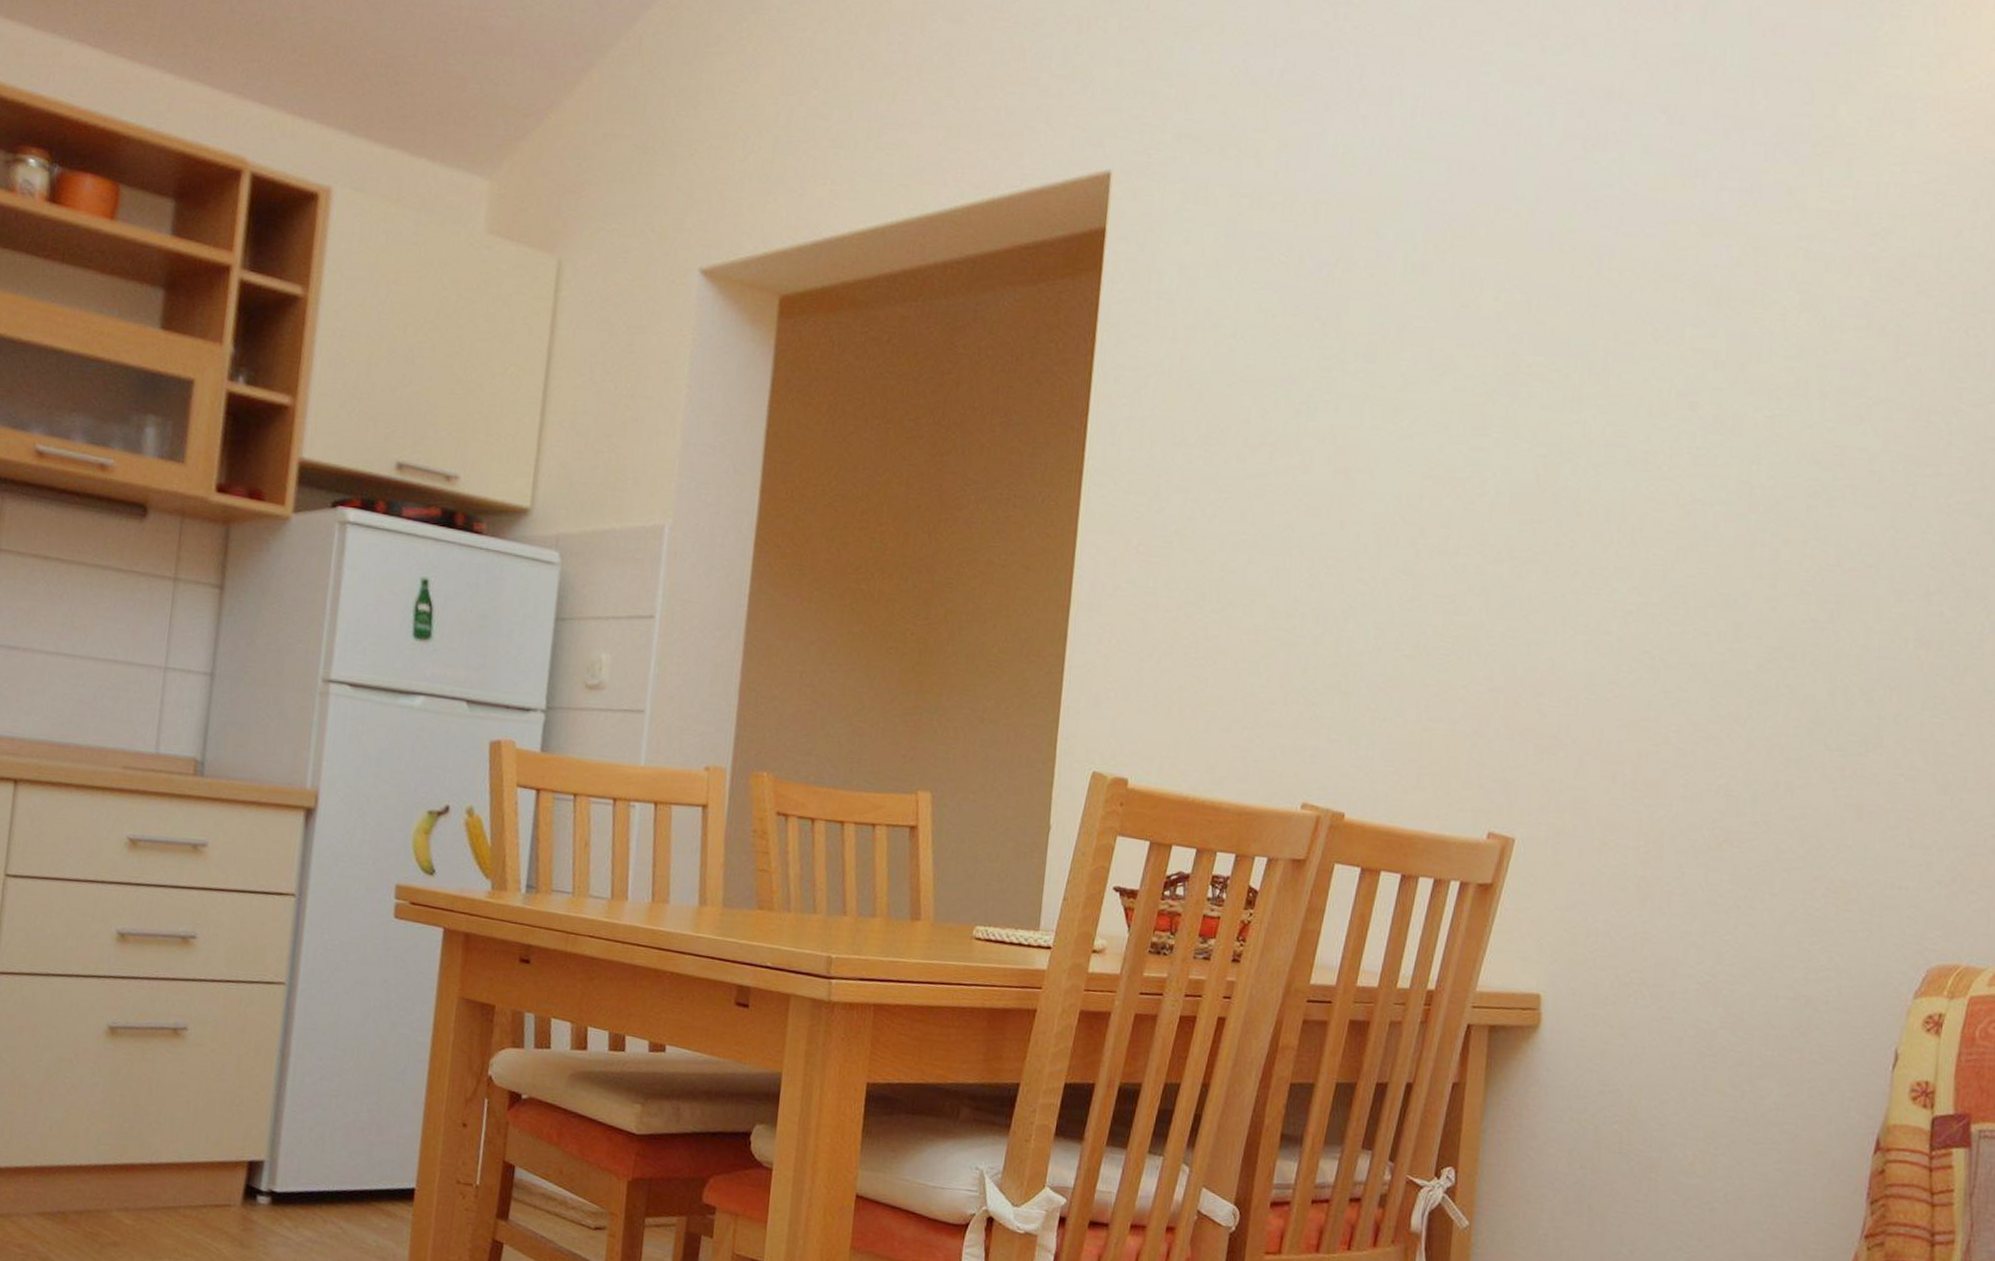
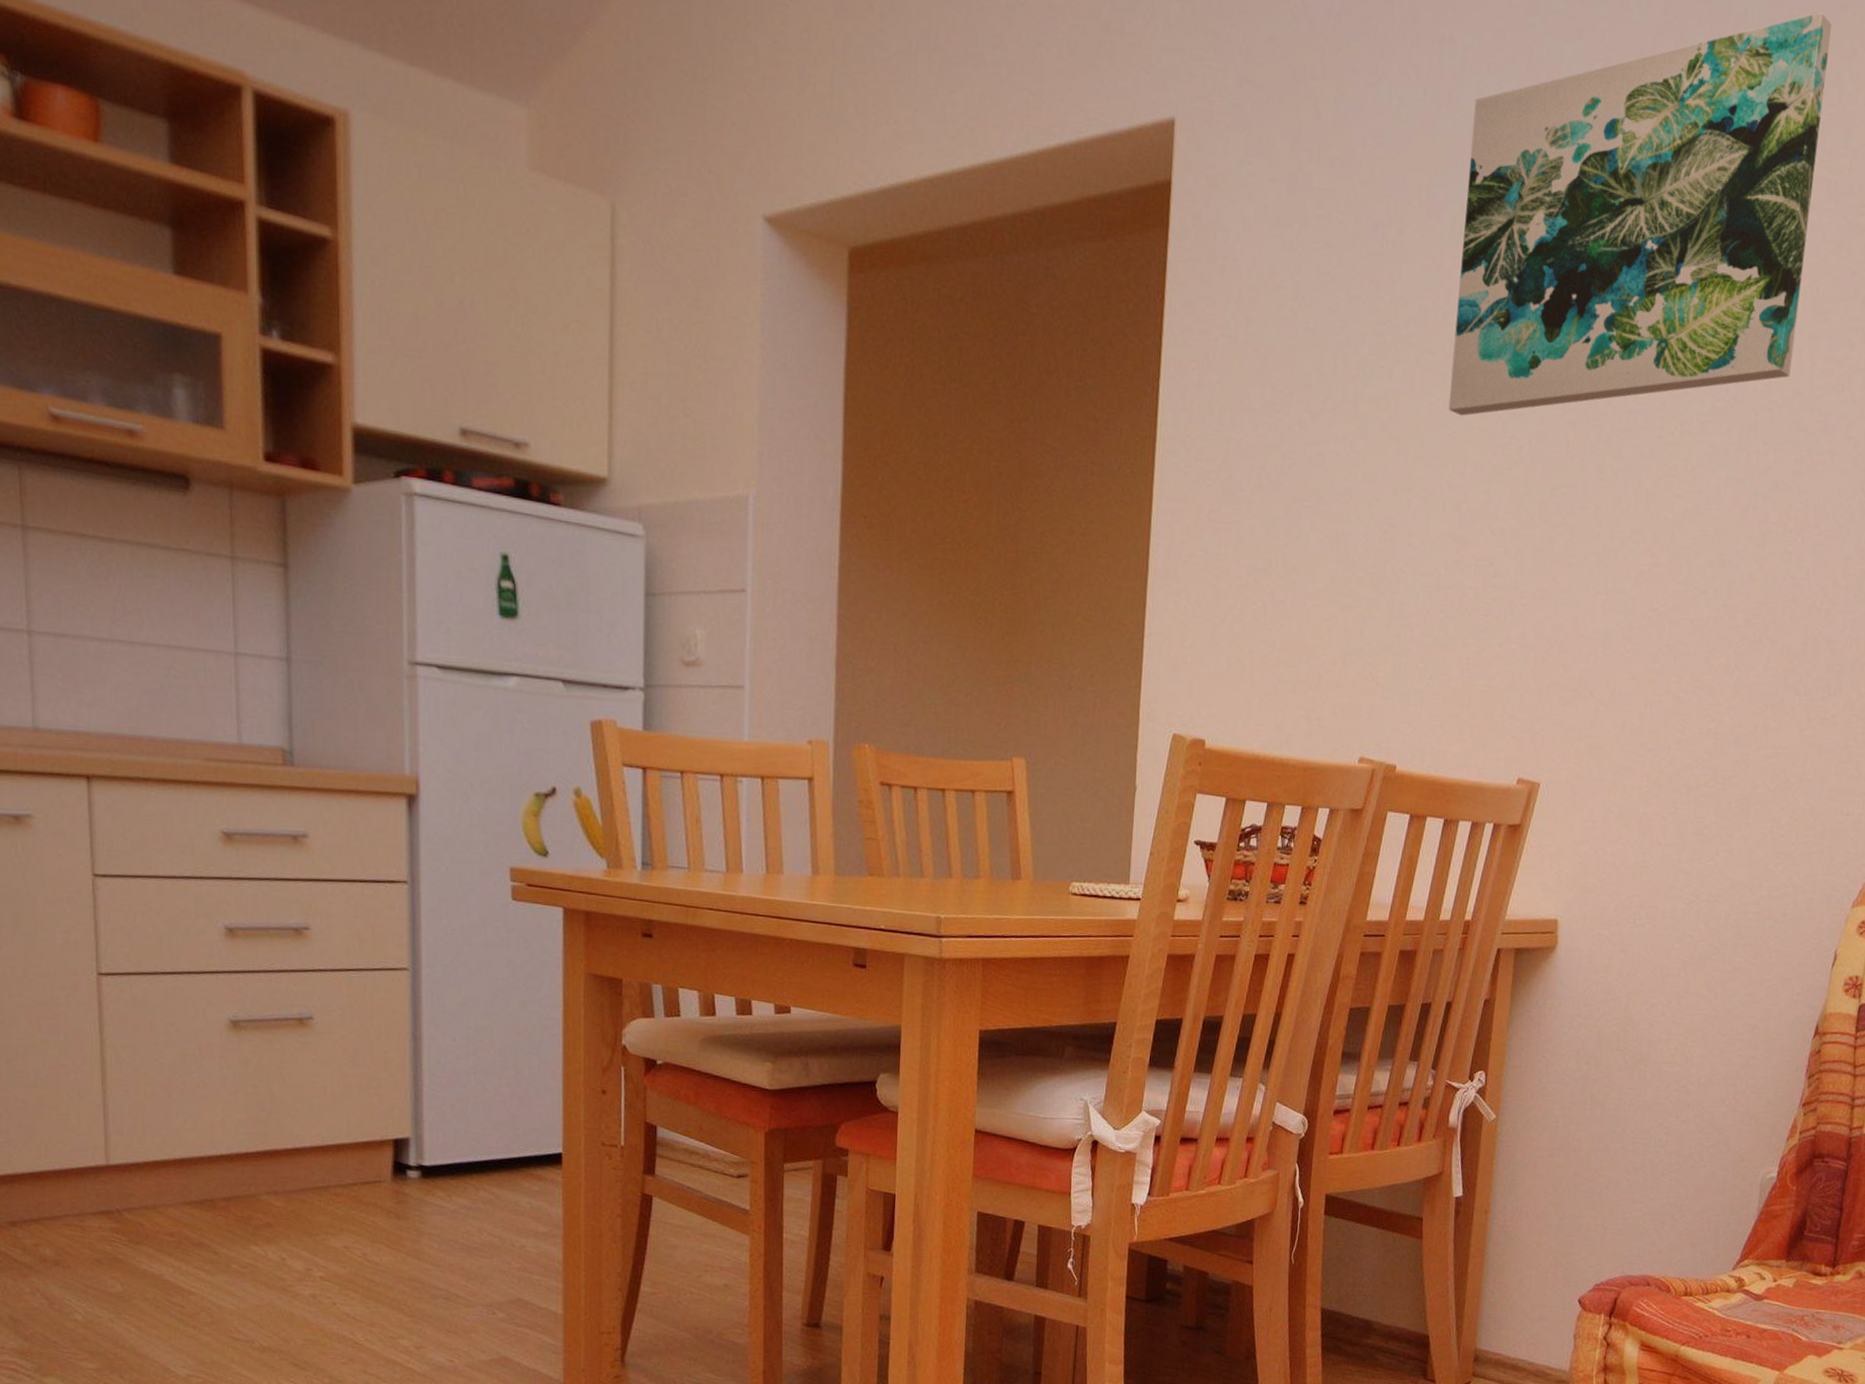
wall art: none [1401,50,1823,450] -> present [1448,12,1832,416]

